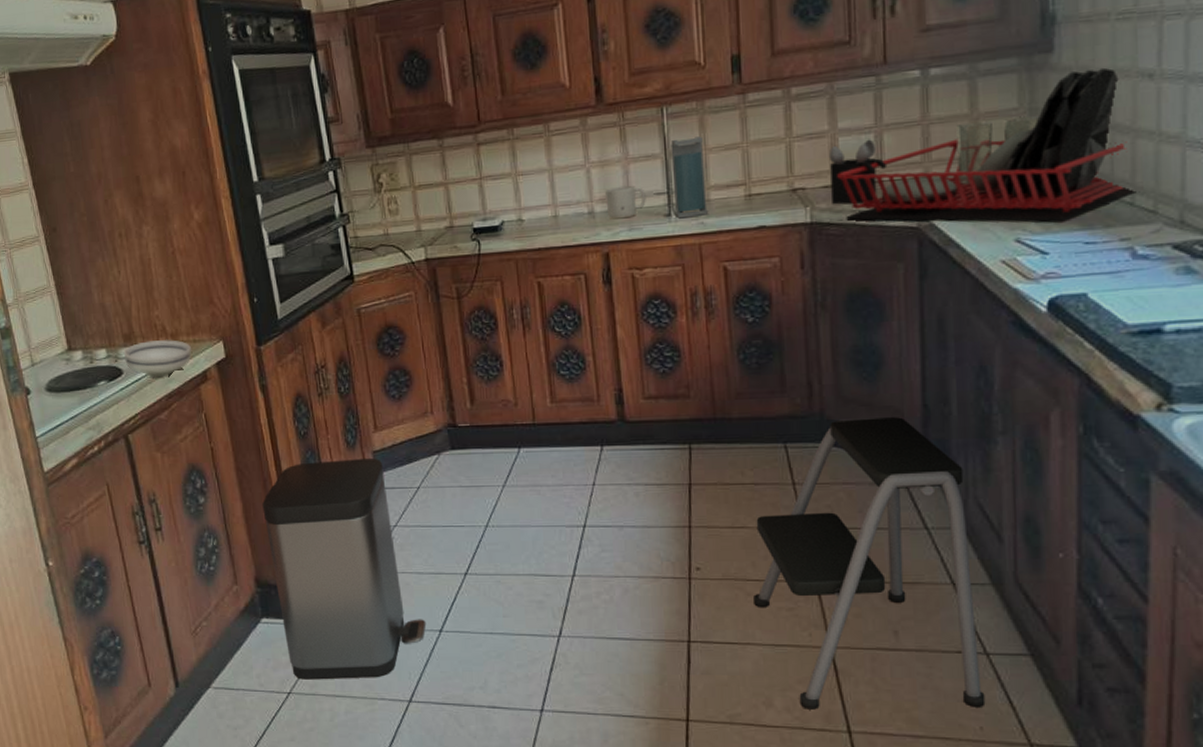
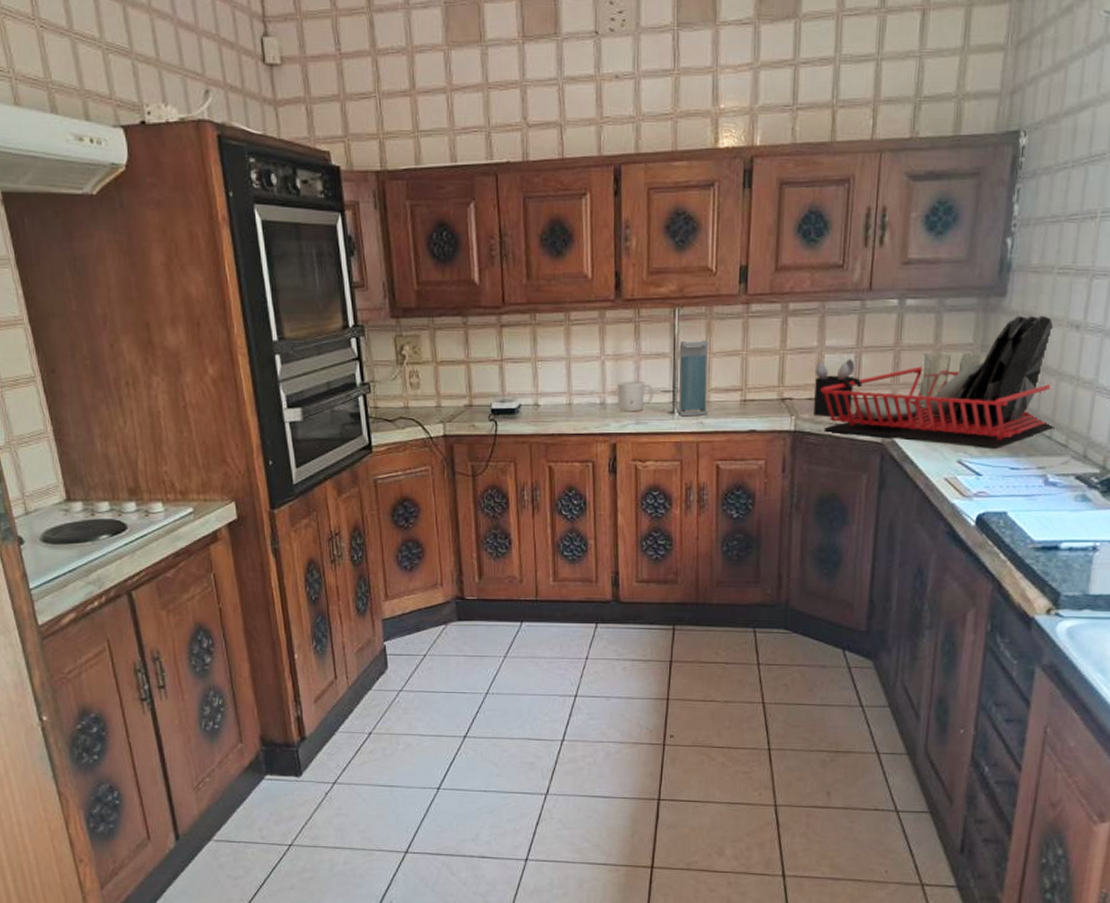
bowl: present [123,340,192,378] -> none [128,497,202,535]
pedal bin: present [262,457,427,680] -> none [270,625,426,833]
step stool: present [754,416,986,710] -> none [716,608,896,858]

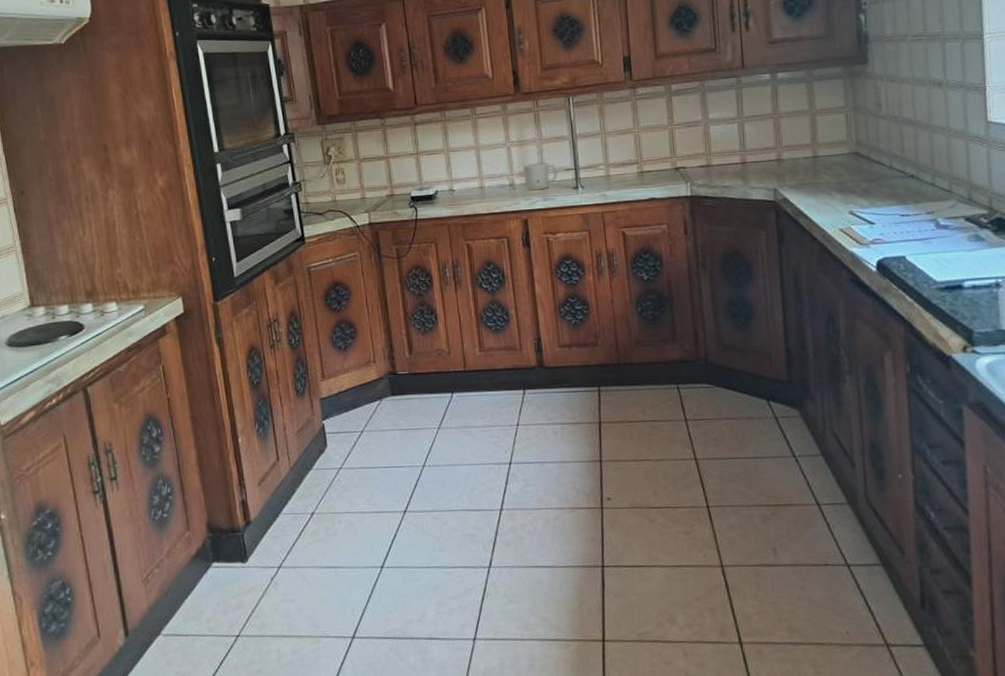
soap dispenser: present [678,340,708,417] -> none [576,122,608,191]
dish rack: present [814,315,1057,449] -> none [703,77,938,199]

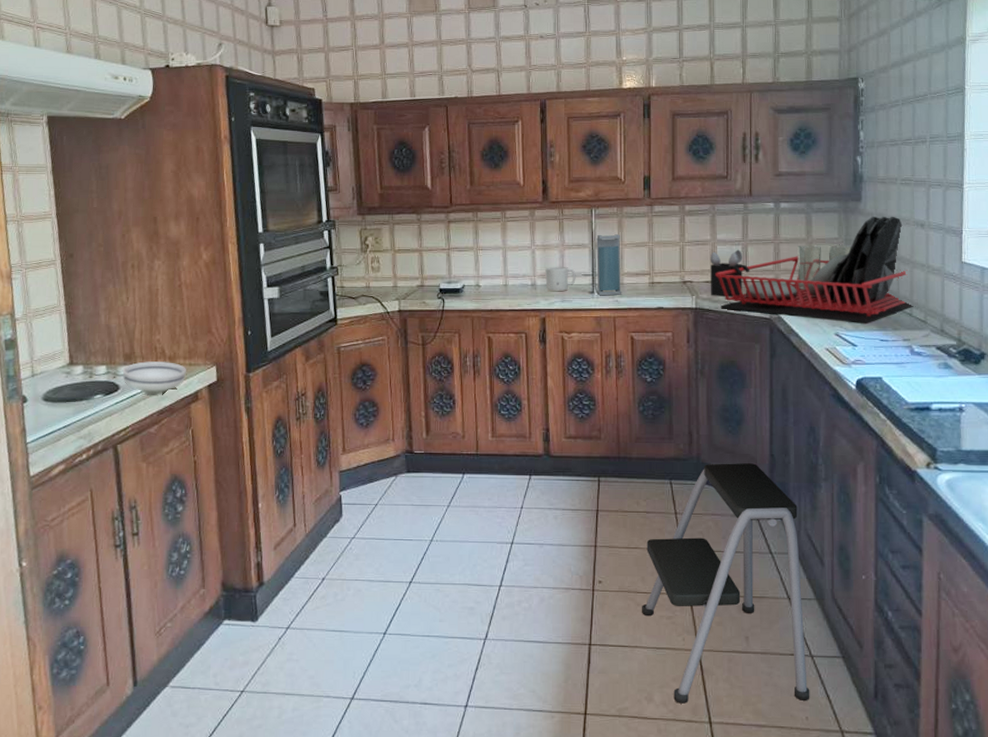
bowl: none [85,296,152,332] -> present [122,361,186,395]
soap dispenser: none [576,122,608,191] -> present [596,234,621,296]
step stool: none [656,360,850,624] -> present [642,462,810,704]
dish rack: none [703,77,938,199] -> present [710,216,916,324]

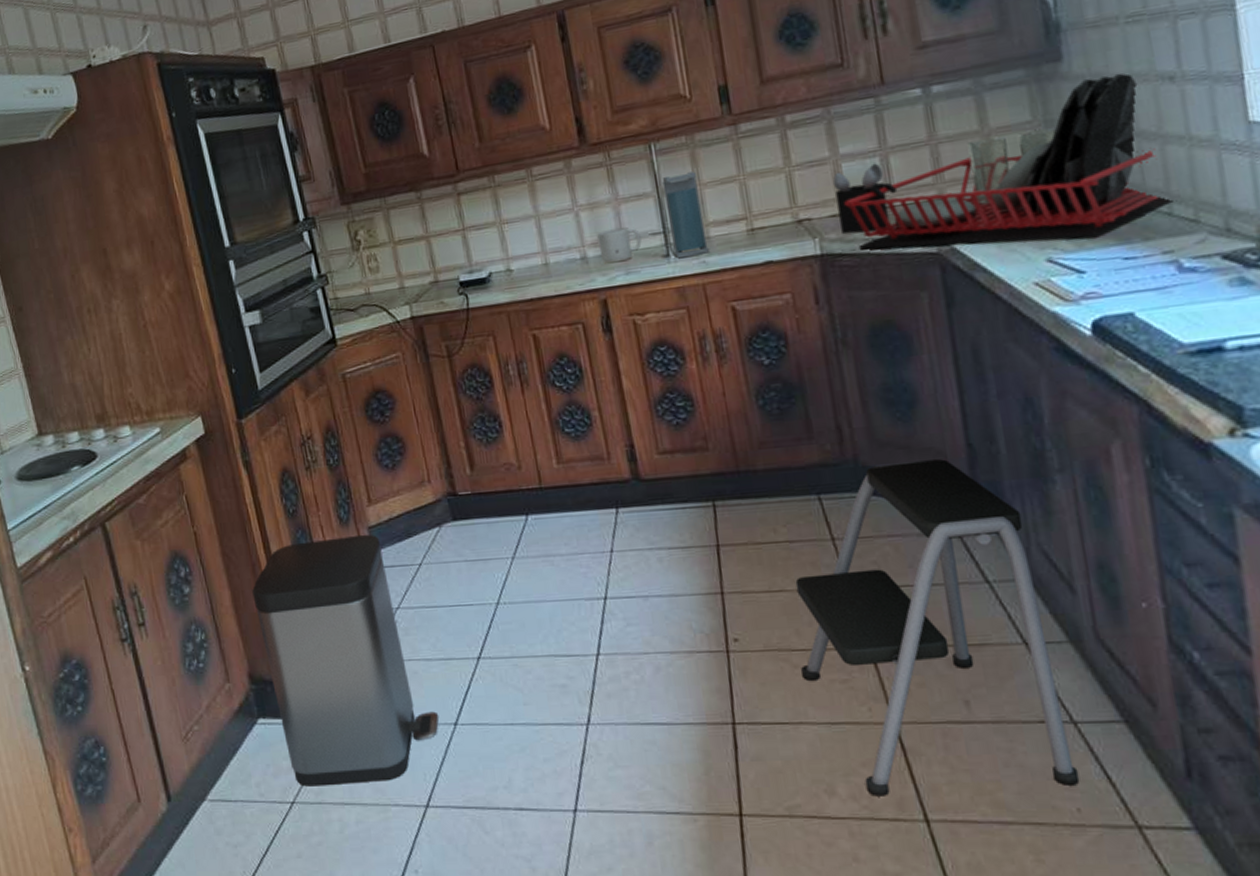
bowl: present [122,361,186,395] -> none [96,418,169,460]
pedal bin: none [236,476,373,679] -> present [252,534,440,787]

